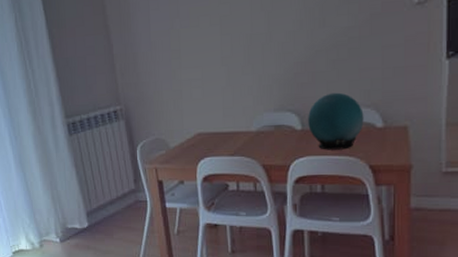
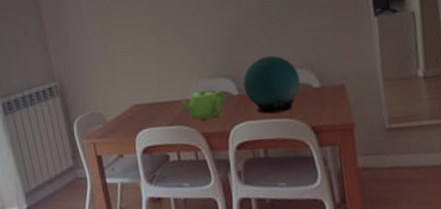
teapot: none [243,122,289,154] -> present [180,89,226,121]

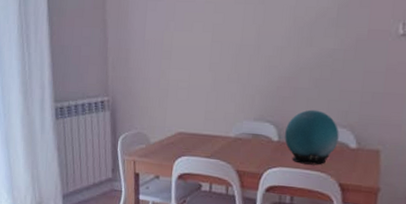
teapot: present [180,89,226,121] -> none [222,129,265,160]

